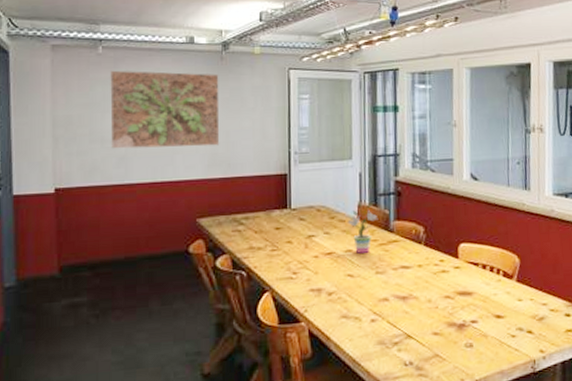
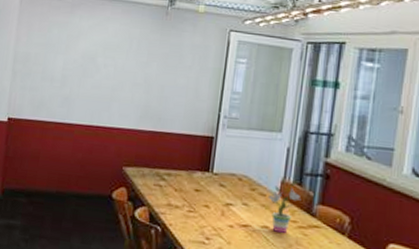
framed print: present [110,70,220,149] -> none [58,15,162,99]

